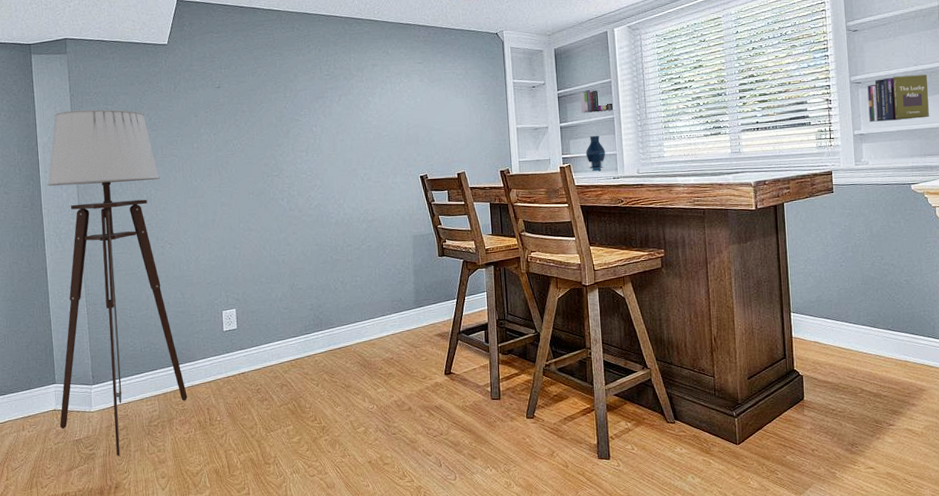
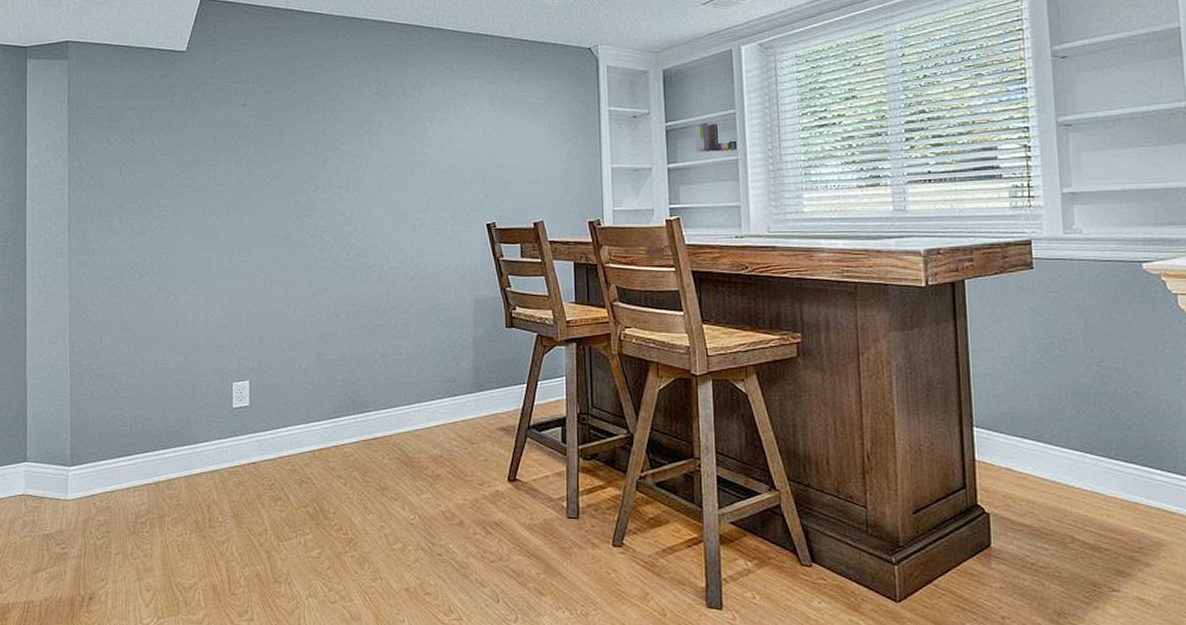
floor lamp: present [47,109,187,455] -> none [27,126,184,558]
vase: present [585,136,606,172] -> none [700,182,727,228]
books: present [867,75,929,122] -> none [1080,117,1167,177]

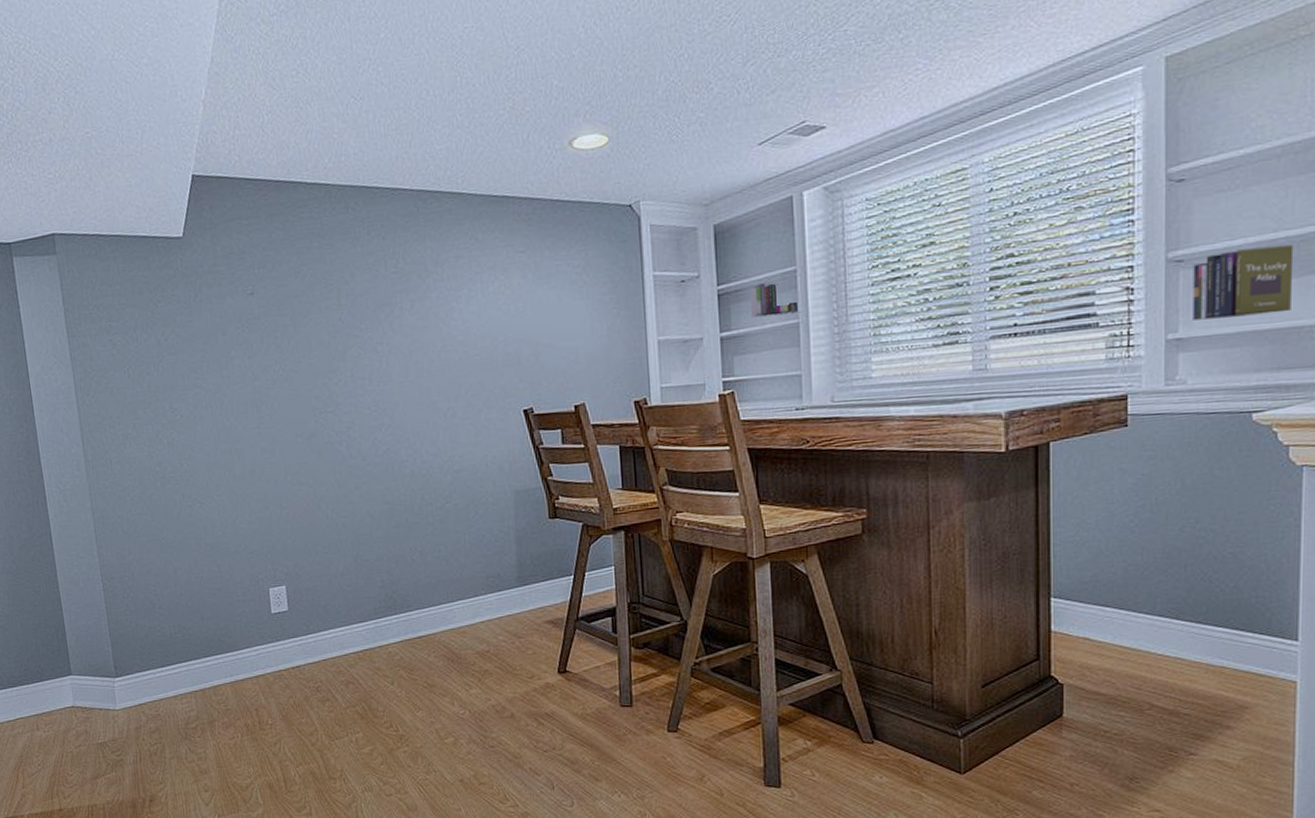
books: none [1080,117,1167,177] -> present [1193,245,1294,320]

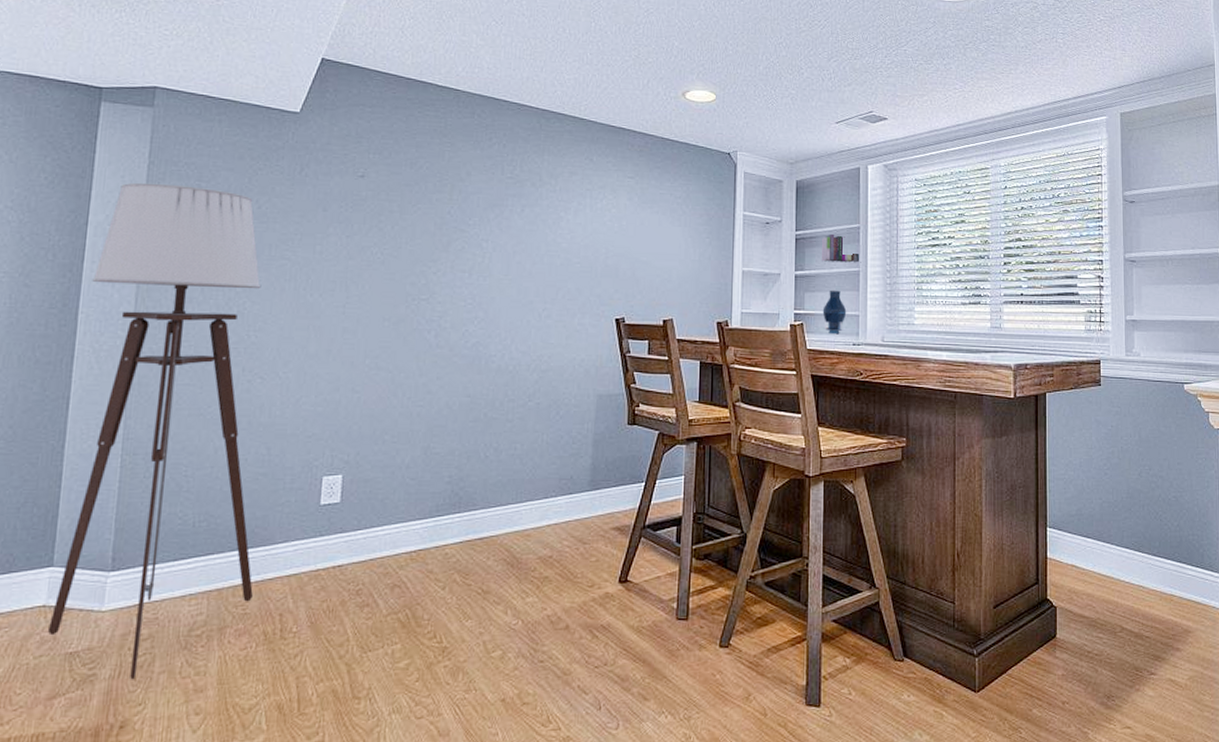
floor lamp: none [44,327,231,763] -> present [47,182,261,678]
vase: none [756,349,786,401] -> present [822,291,847,335]
books: present [1193,245,1294,320] -> none [1142,258,1205,309]

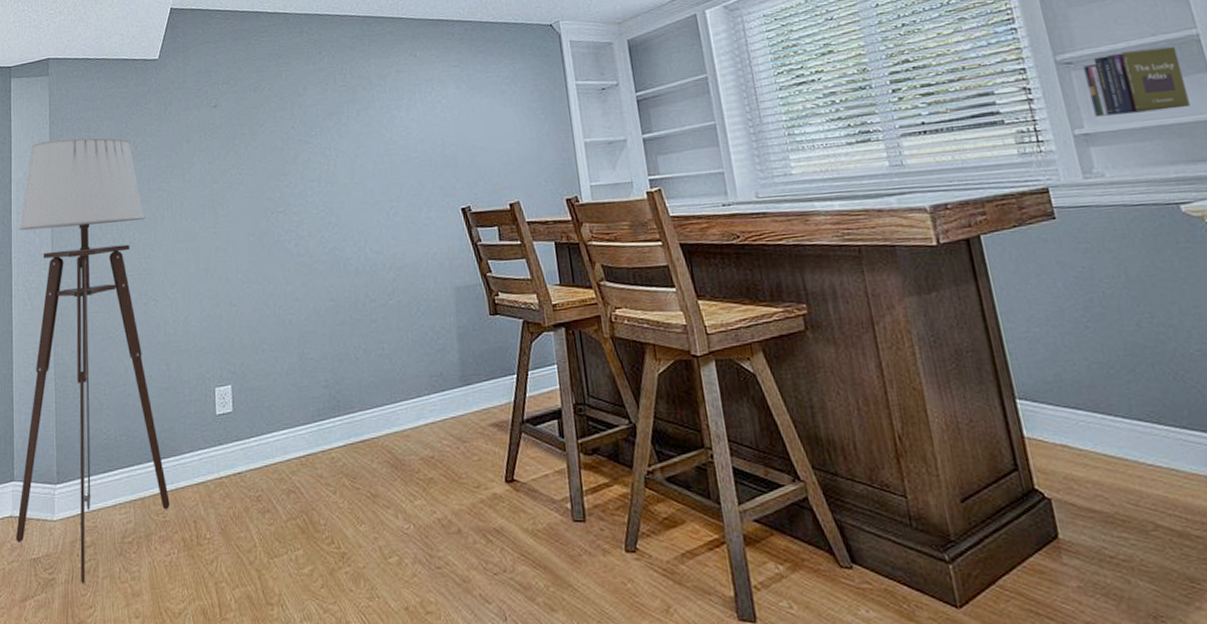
books: present [821,233,861,263] -> none [665,89,716,120]
vase: present [822,291,847,335] -> none [680,149,709,198]
books: none [1142,258,1205,309] -> present [1083,47,1190,117]

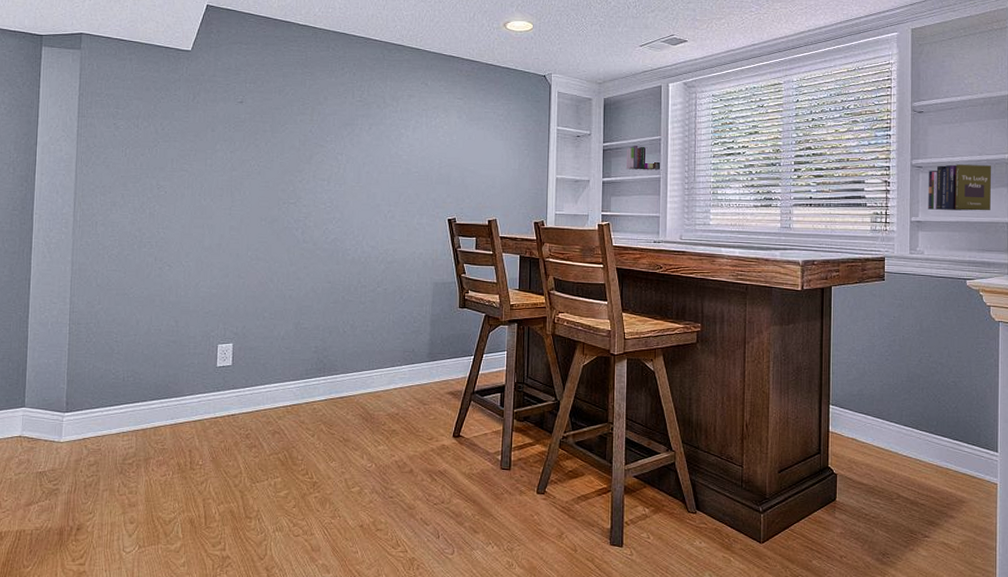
floor lamp: present [15,137,170,583] -> none [23,110,169,494]
books: none [665,89,716,120] -> present [625,145,662,171]

